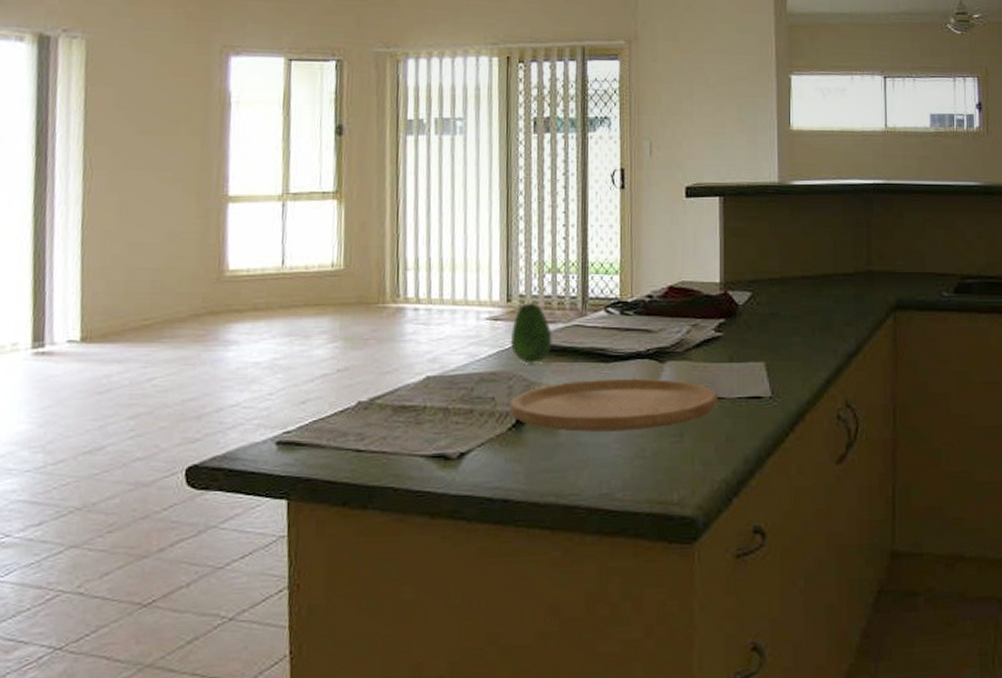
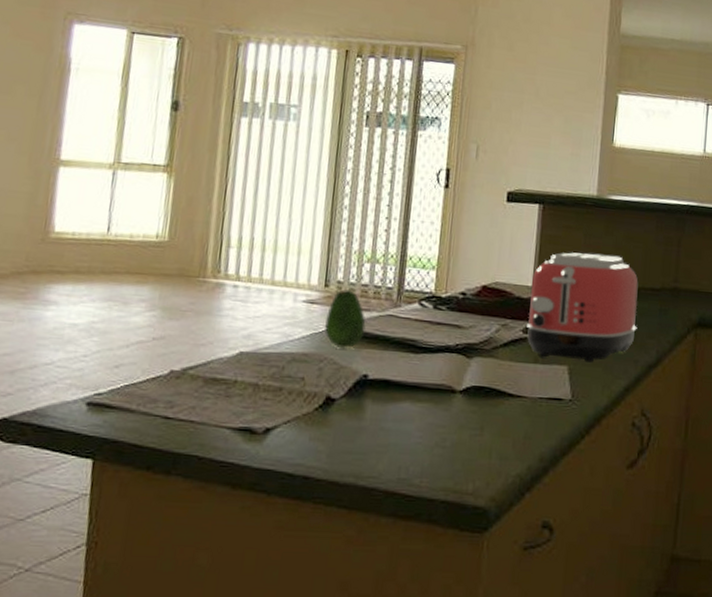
cutting board: present [509,378,718,432] -> none [317,368,521,421]
toaster: none [717,242,833,357] -> present [526,252,639,363]

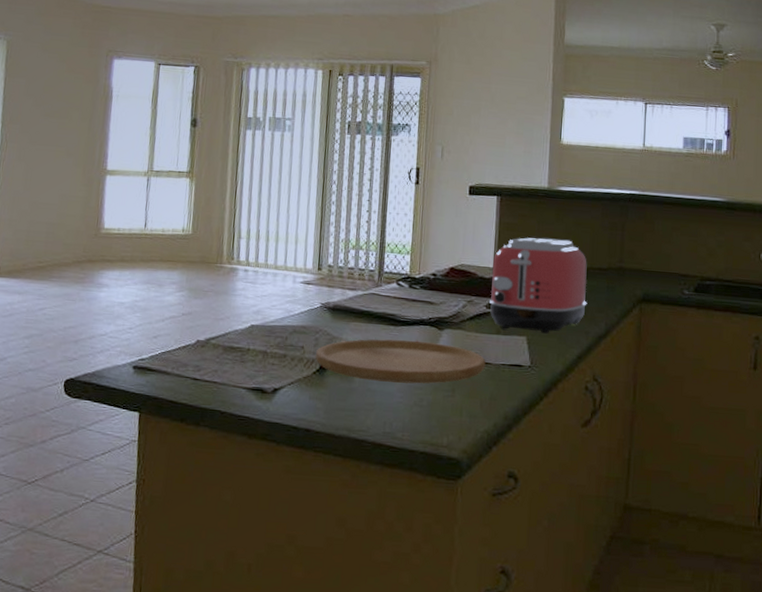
cutting board: none [317,368,521,421] -> present [315,339,486,384]
fruit: present [324,289,366,349] -> none [319,272,353,322]

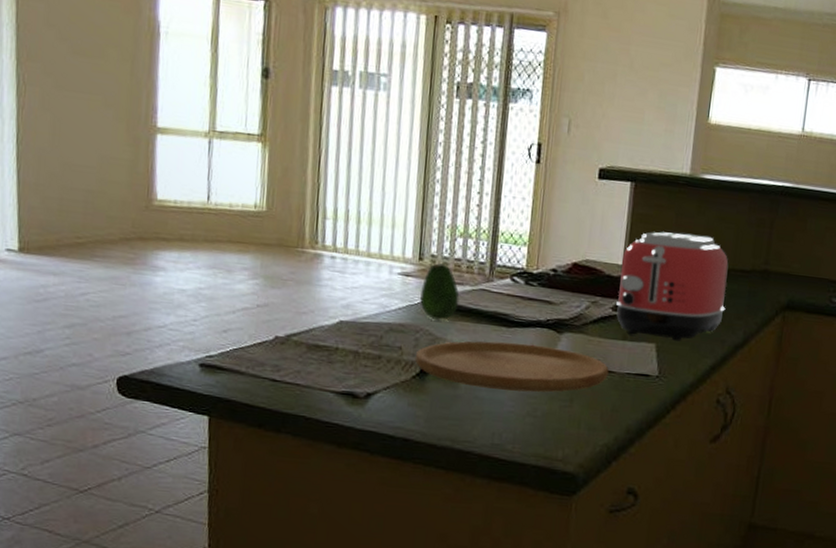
fruit: none [319,272,353,322] -> present [420,263,460,321]

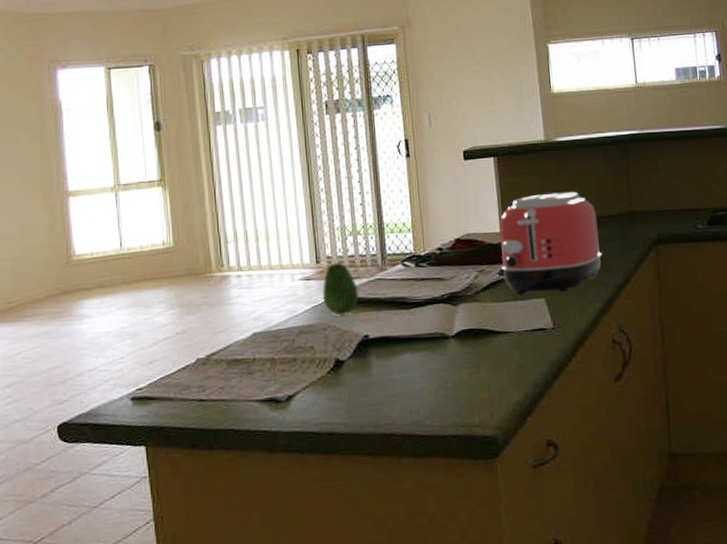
cutting board: present [414,341,609,393] -> none [327,319,507,371]

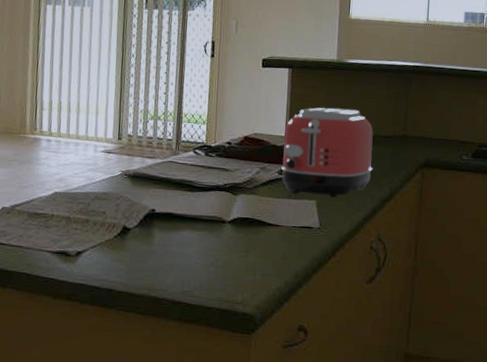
fruit: present [321,263,359,316] -> none [119,141,152,189]

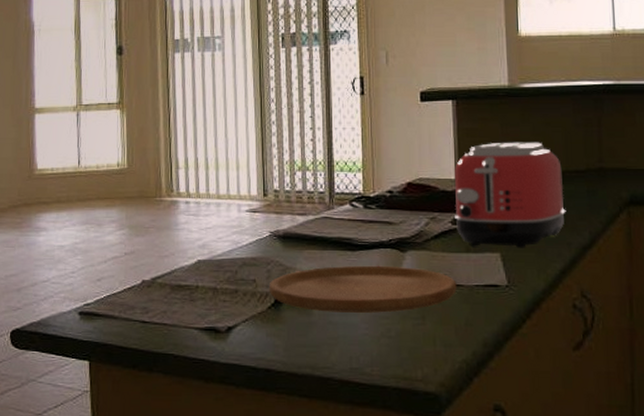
cutting board: none [116,204,278,246] -> present [268,265,457,313]

